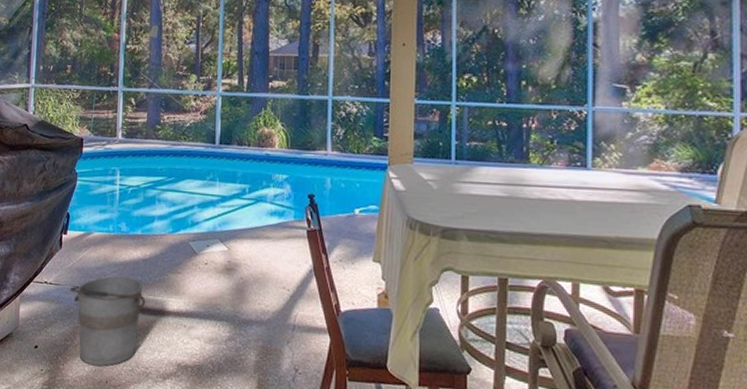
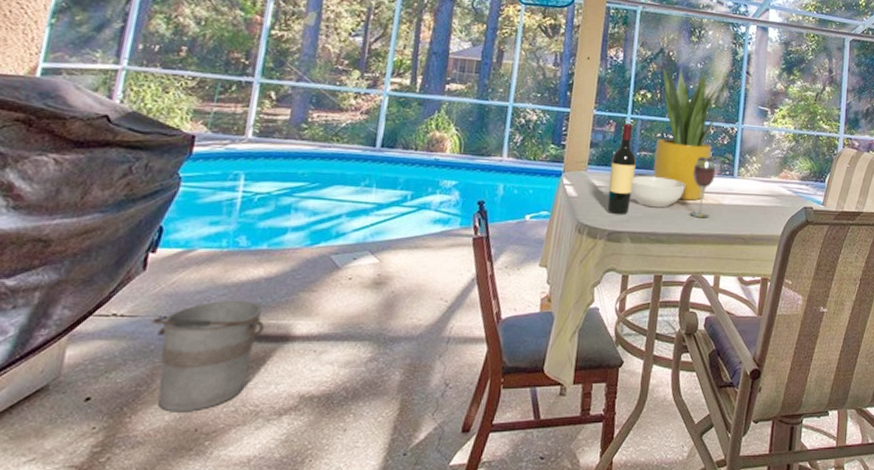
wine bottle: none [437,112,466,211] -> present [607,123,636,215]
bowl: none [462,168,528,204] -> present [630,176,687,208]
planter: none [487,43,568,196] -> present [653,65,724,201]
wineglass: none [534,146,563,217] -> present [690,157,716,218]

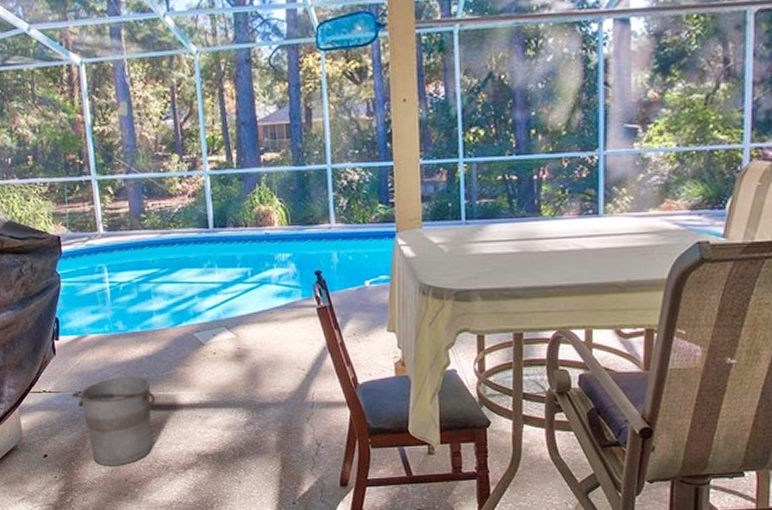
wine bottle: present [607,123,636,215] -> none [447,169,477,273]
bowl: present [630,176,687,208] -> none [474,226,540,261]
planter: present [653,65,724,201] -> none [495,87,579,249]
wineglass: present [690,157,716,218] -> none [546,196,575,268]

